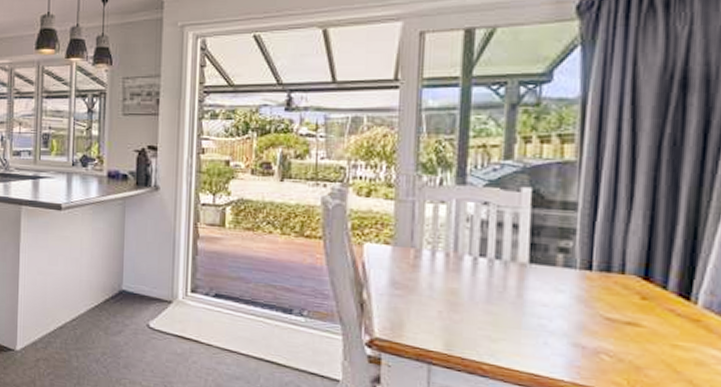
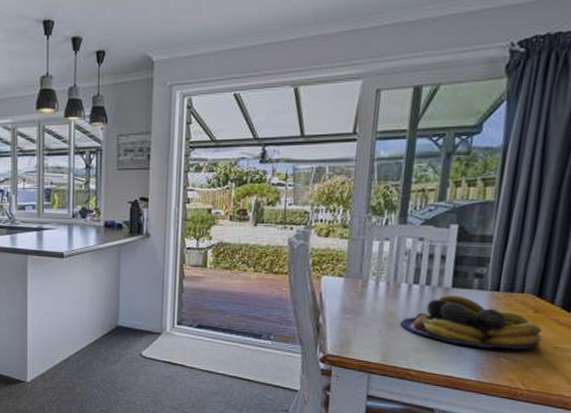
fruit bowl: none [466,271,655,346] -> present [400,294,542,350]

